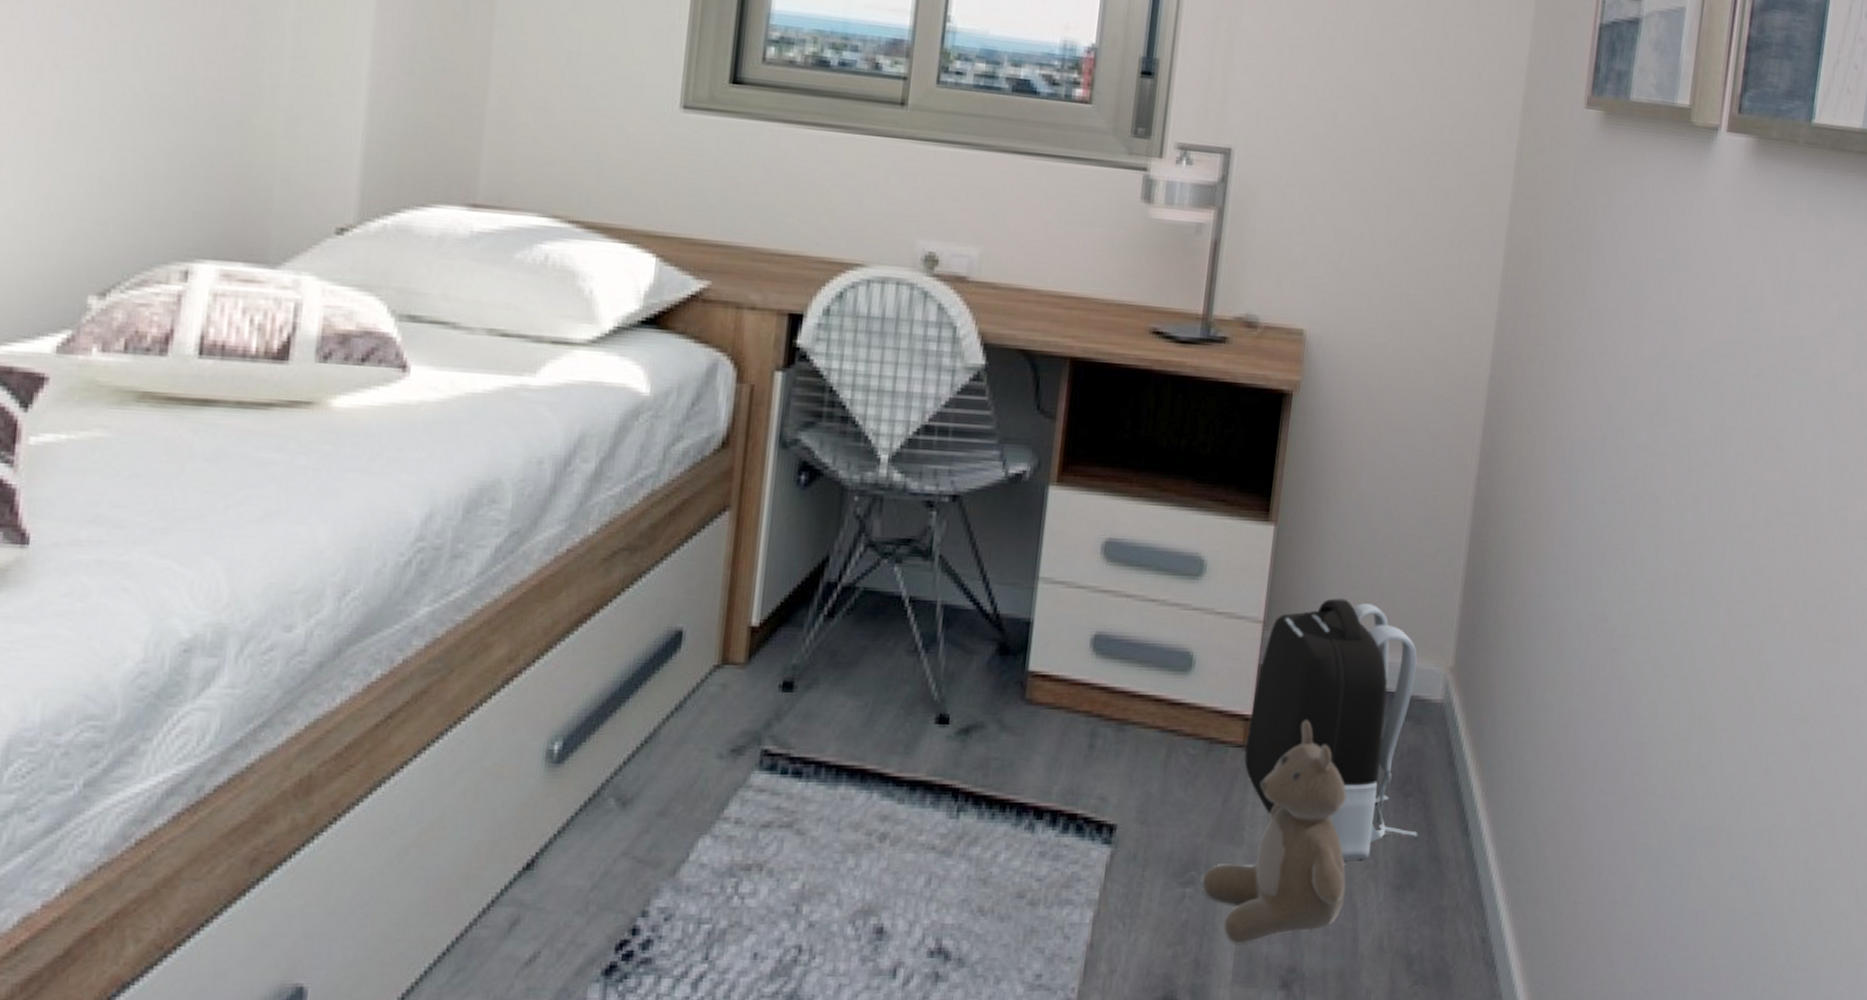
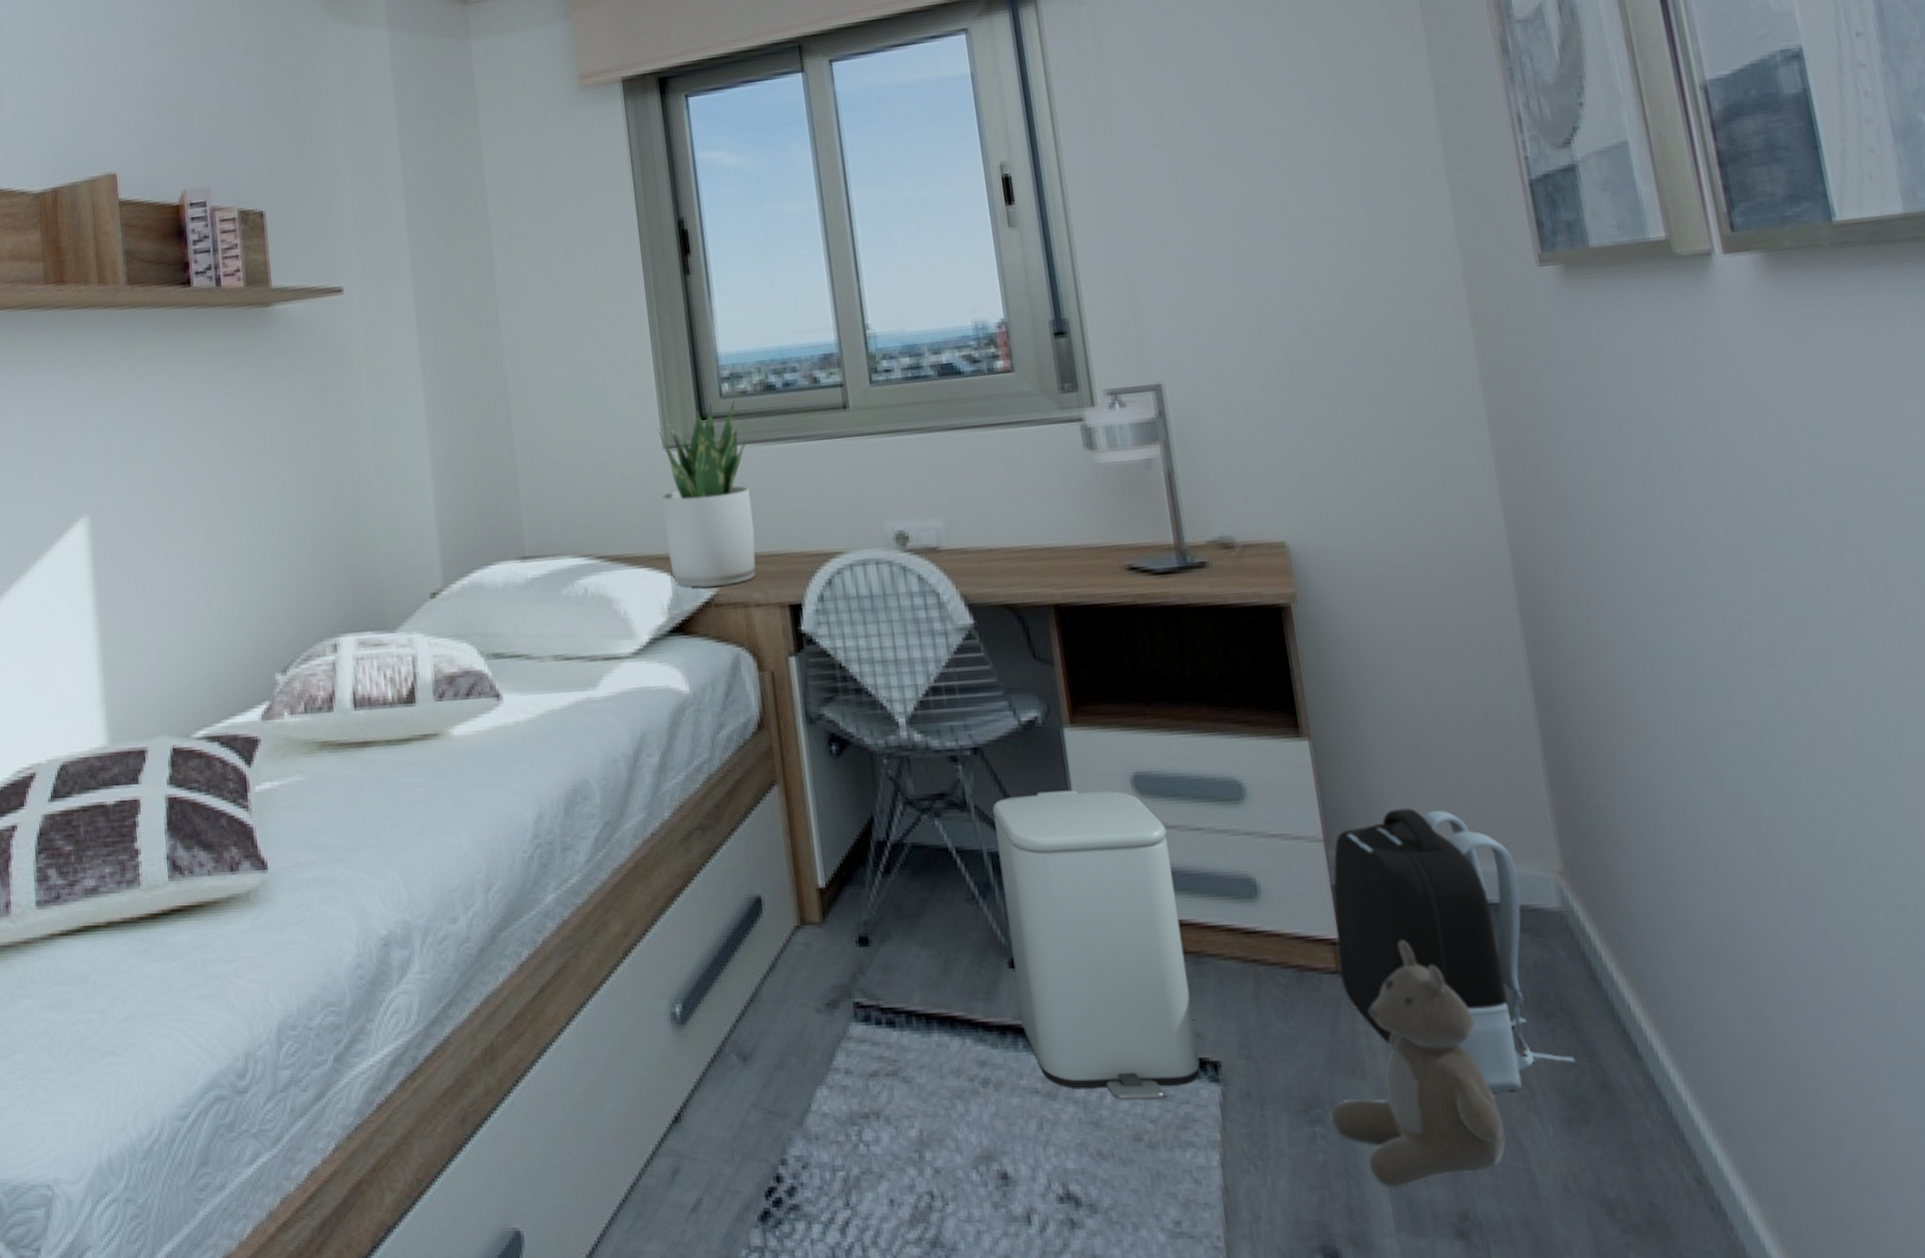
planter: none [658,65,783,281] -> present [656,400,756,588]
pedal bin: none [934,548,1124,859] -> present [992,790,1200,1100]

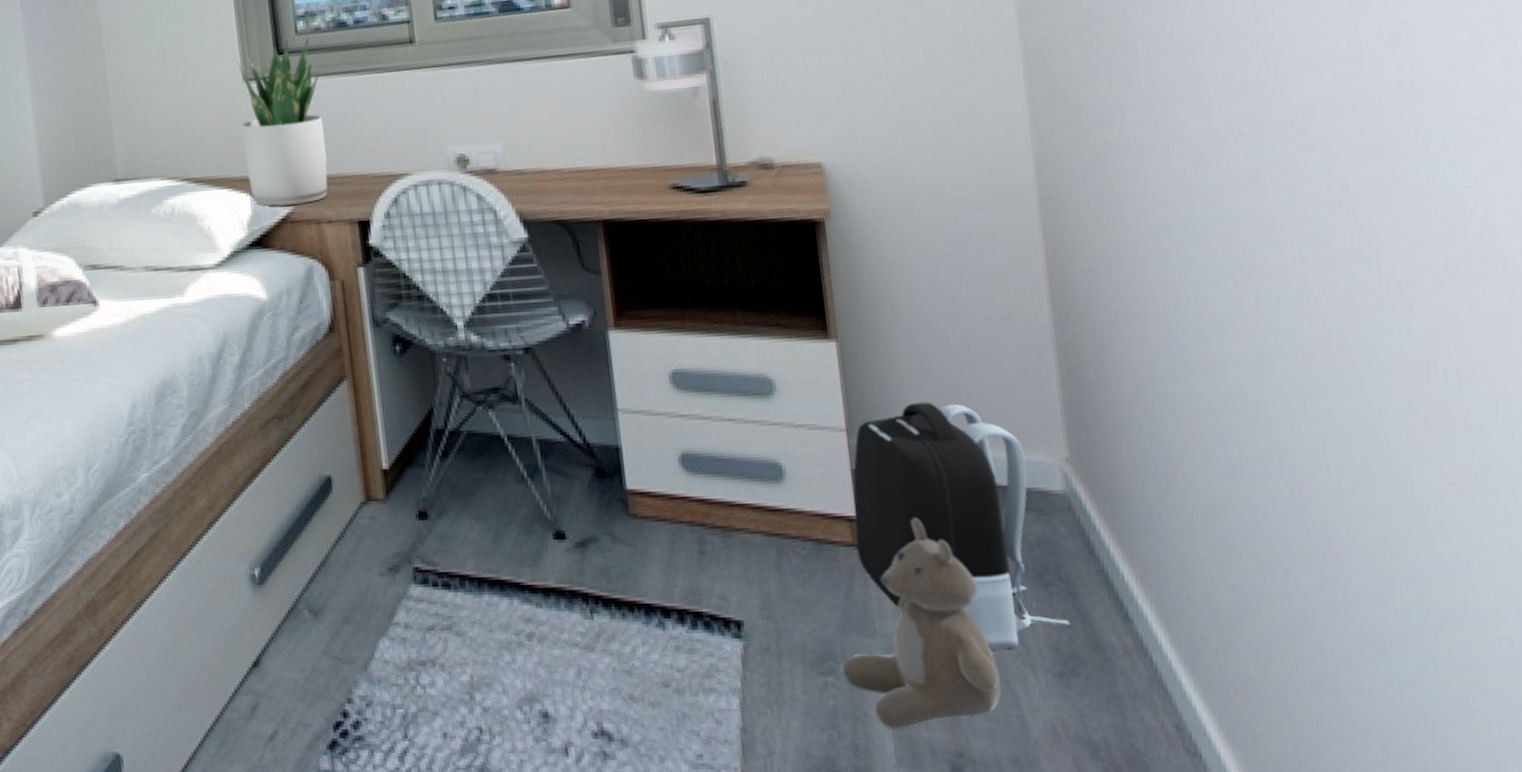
pedal bin: present [992,790,1200,1100] -> none [541,385,725,653]

